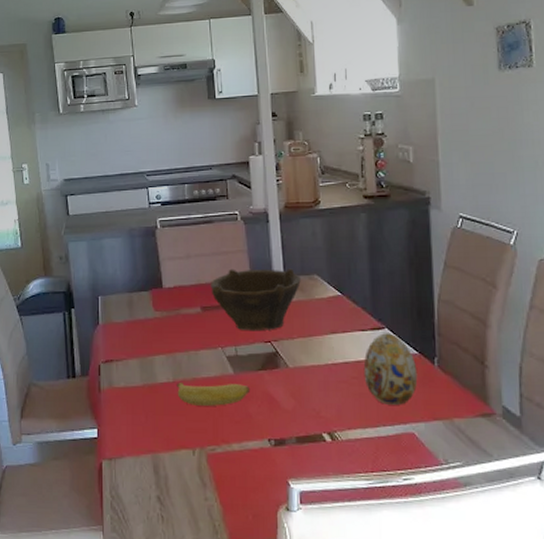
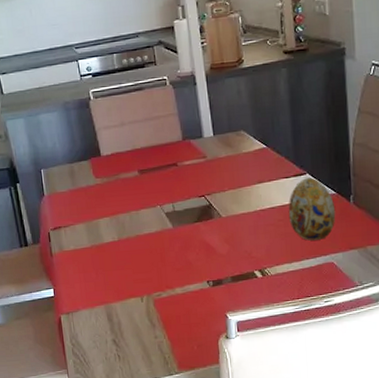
banana: present [177,381,251,406] -> none [122,236,189,259]
bowl: present [211,268,301,332] -> none [145,127,229,188]

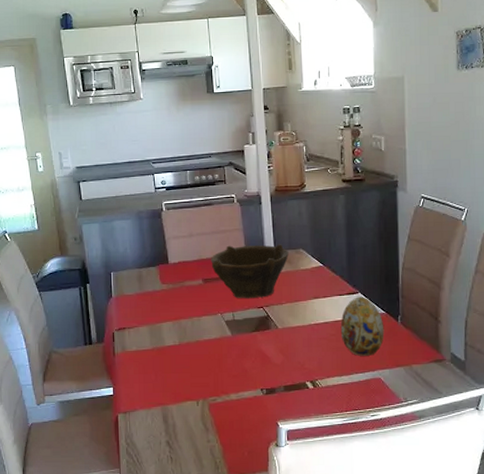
bowl: none [145,127,229,188] -> present [211,244,289,299]

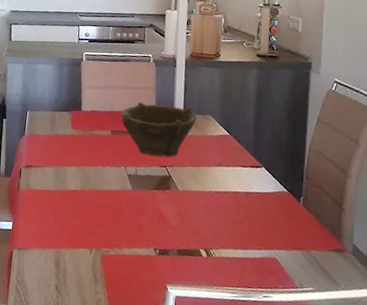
decorative egg: present [340,297,385,356] -> none [240,171,286,233]

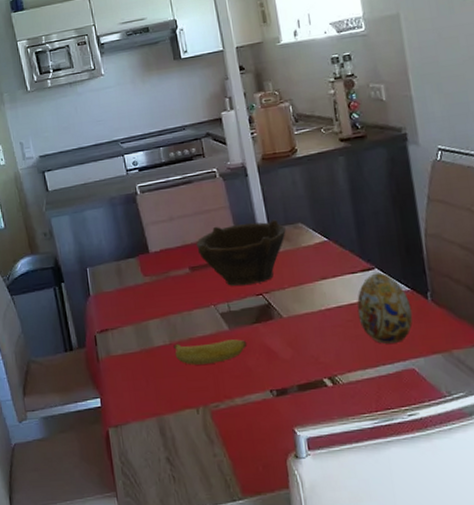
banana: none [82,191,144,216] -> present [174,339,248,365]
decorative egg: none [240,171,286,233] -> present [357,272,413,344]

